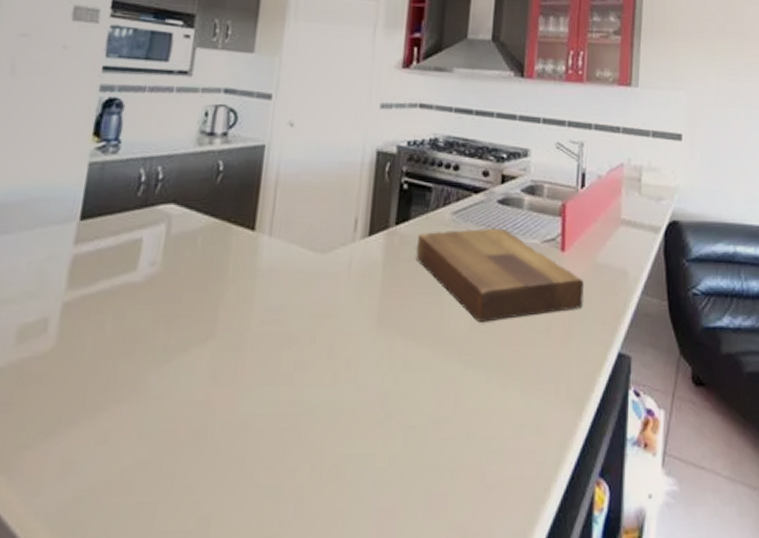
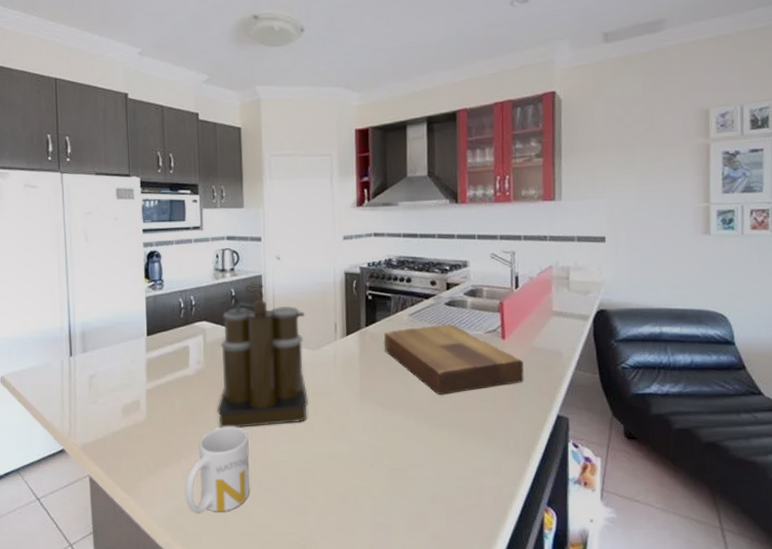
mug: none [94,361,211,502] -> present [185,426,250,513]
coffee maker: none [169,153,316,364] -> present [217,281,308,428]

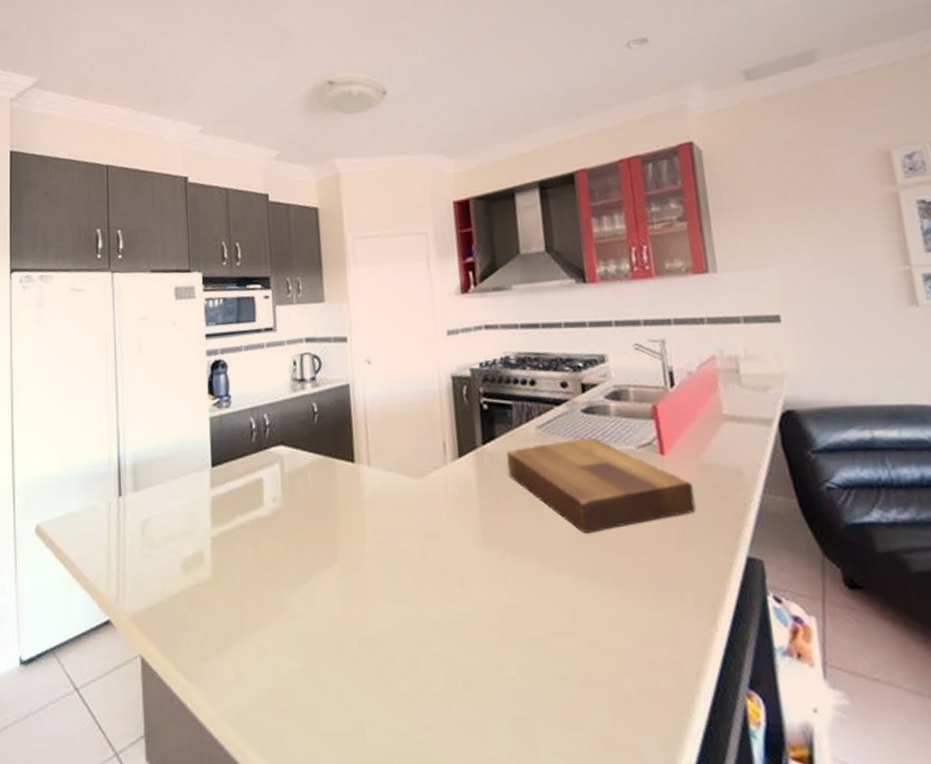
mug: present [185,426,250,513] -> none [261,583,345,707]
coffee maker: present [217,281,308,428] -> none [296,393,415,586]

